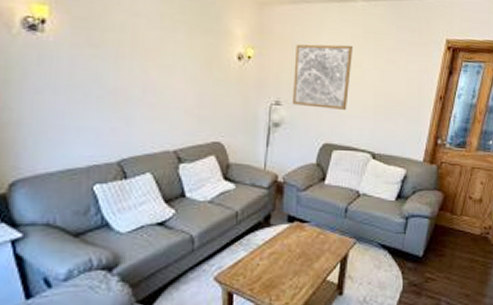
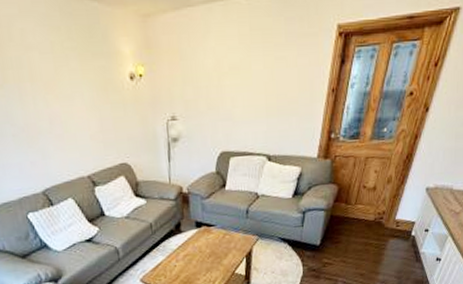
wall art: present [293,44,353,110] -> none [184,47,241,118]

